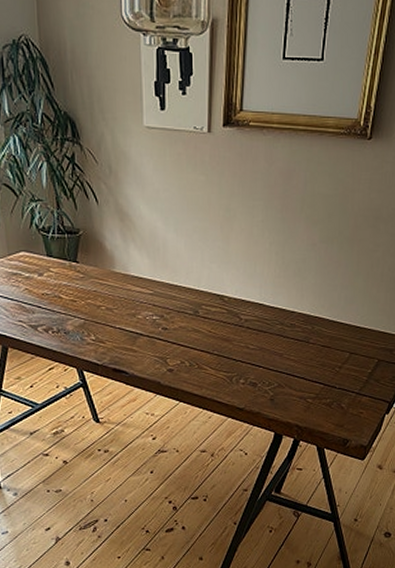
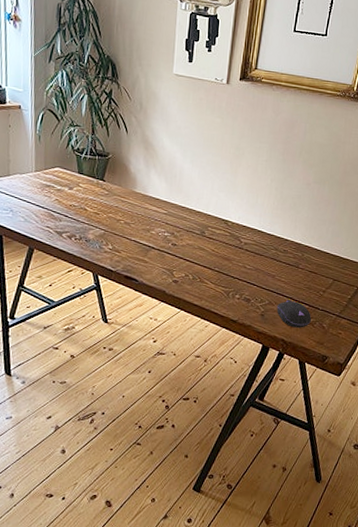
computer mouse: none [288,380,327,411] -> present [277,300,311,328]

